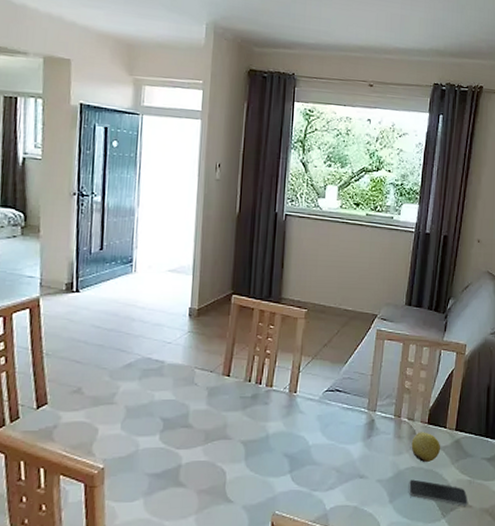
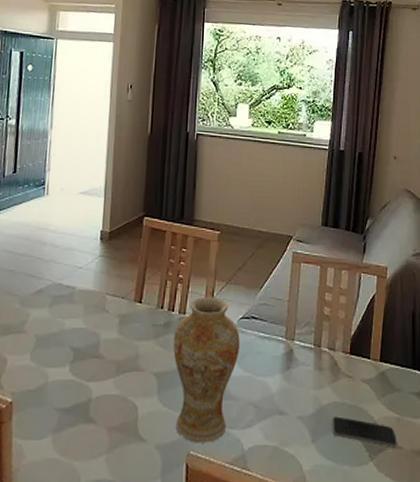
vase: none [260,371,324,504] -> present [173,297,240,444]
fruit: present [411,432,441,462] -> none [333,363,365,397]

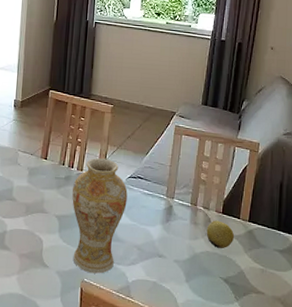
fruit: none [333,363,365,397] -> present [206,220,235,248]
smartphone: present [333,416,397,447] -> none [204,263,260,292]

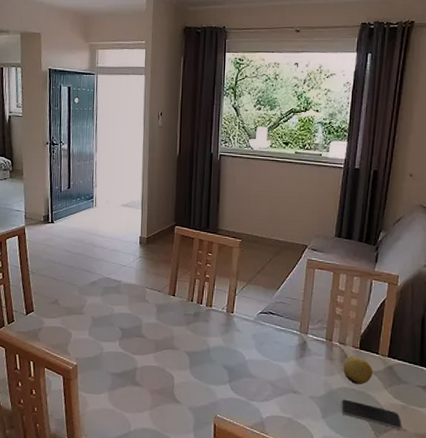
vase: present [72,158,128,274] -> none [202,294,259,410]
smartphone: none [204,263,260,292] -> present [341,399,402,429]

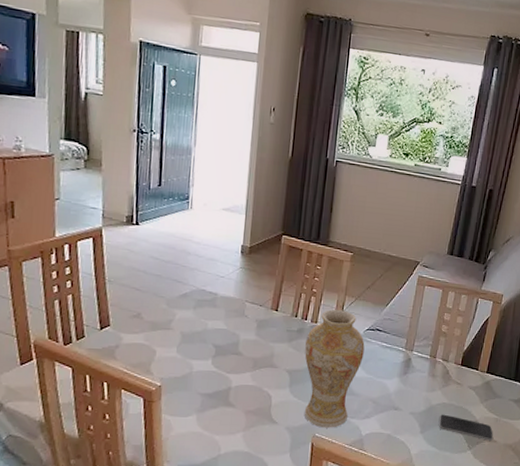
vase: none [202,294,259,410] -> present [304,309,365,428]
fruit: present [343,356,373,384] -> none [443,372,472,399]

